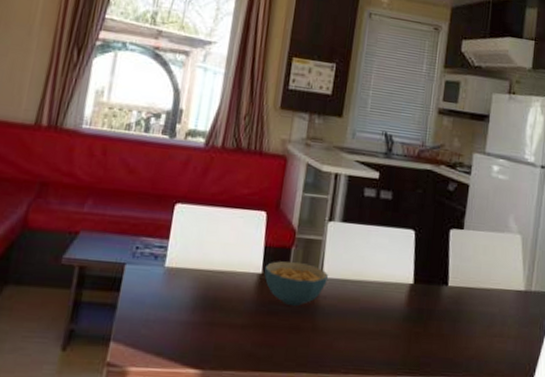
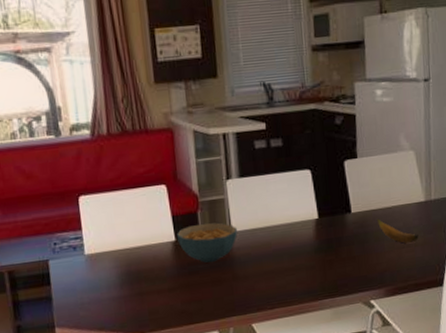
banana: none [472,298,513,333] -> present [376,218,419,243]

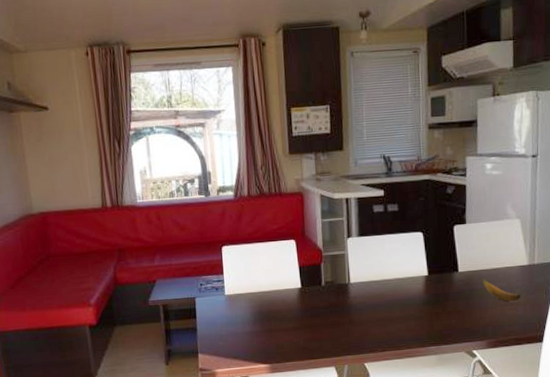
cereal bowl: present [177,222,237,263] -> none [303,274,355,309]

